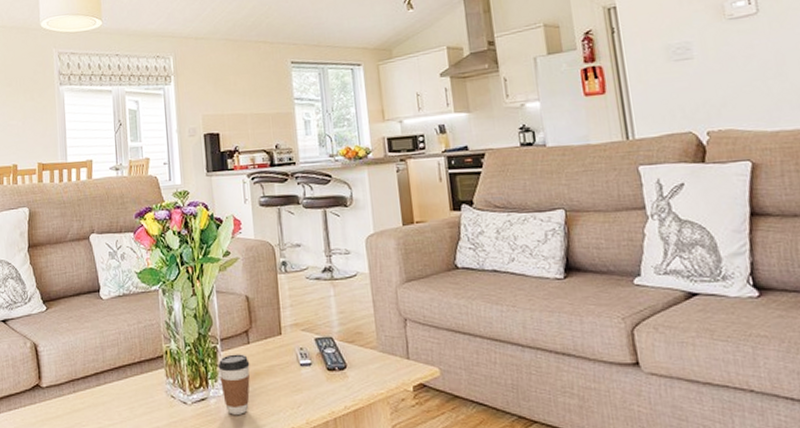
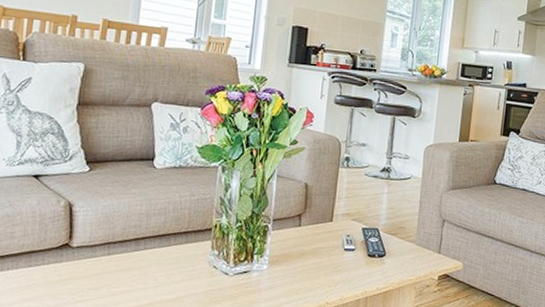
coffee cup: present [218,354,250,415] -> none [265,234,298,288]

